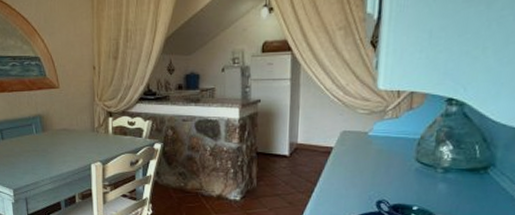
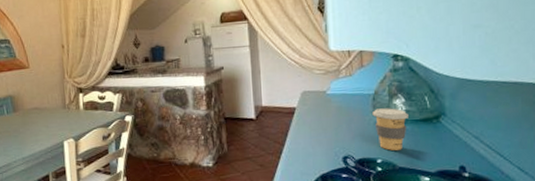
coffee cup: none [415,154,454,199] -> present [372,108,408,151]

